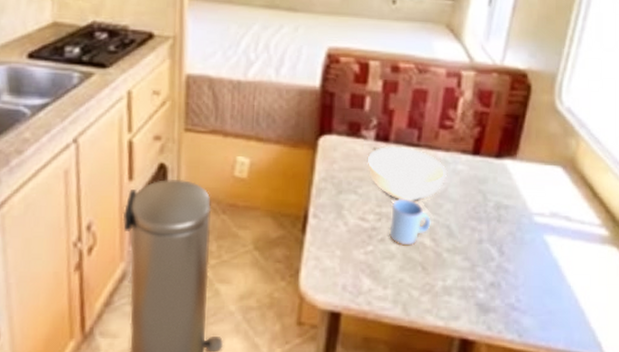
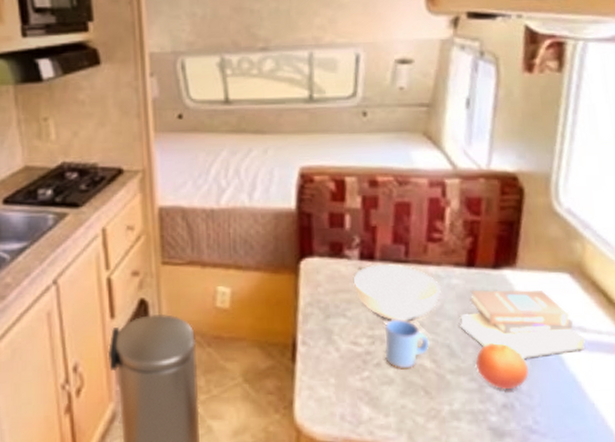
books: none [460,176,569,244] -> present [460,289,585,360]
fruit: none [471,227,516,269] -> present [476,343,529,389]

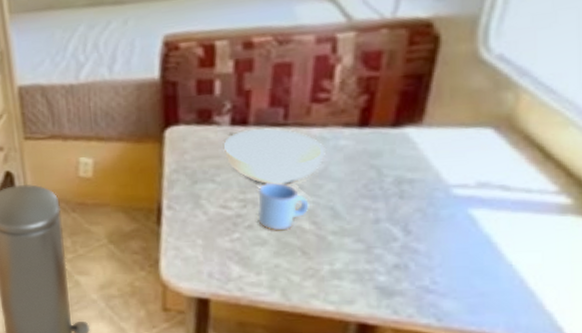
books: present [460,289,585,360] -> none [347,148,507,221]
fruit: present [476,343,529,389] -> none [365,204,429,250]

